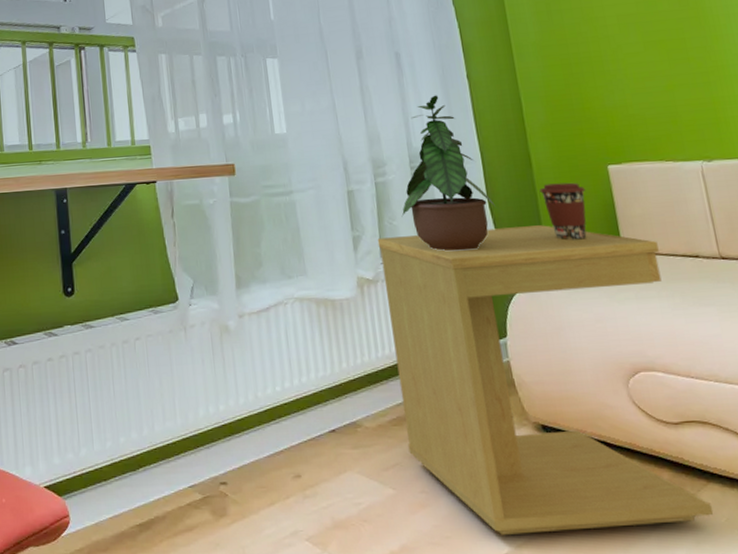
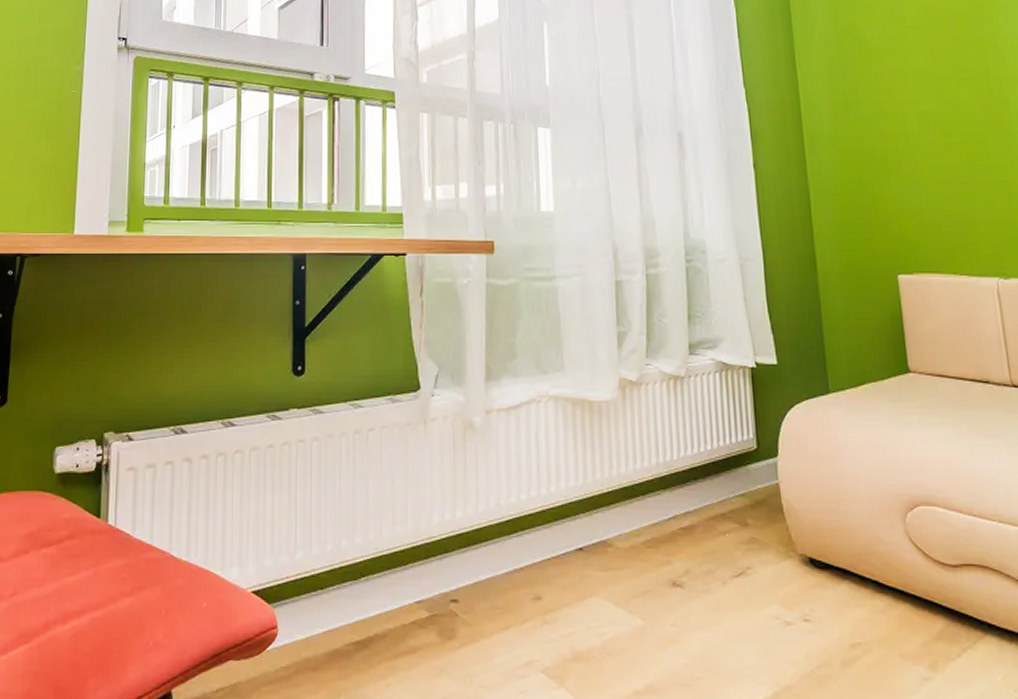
side table: present [377,225,714,535] -> none [644,335,990,680]
potted plant: present [401,95,495,251] -> none [672,182,775,357]
coffee cup: present [539,182,587,241] -> none [823,290,873,354]

